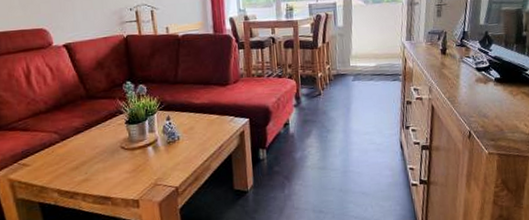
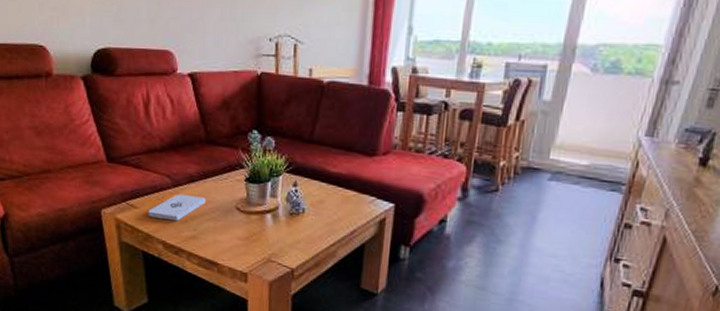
notepad: none [40,144,93,171] -> present [148,193,206,222]

